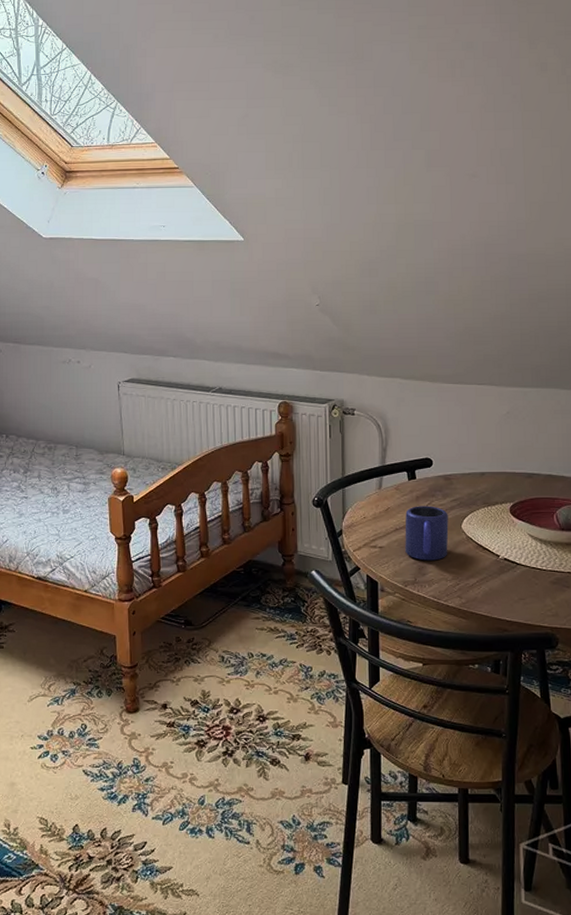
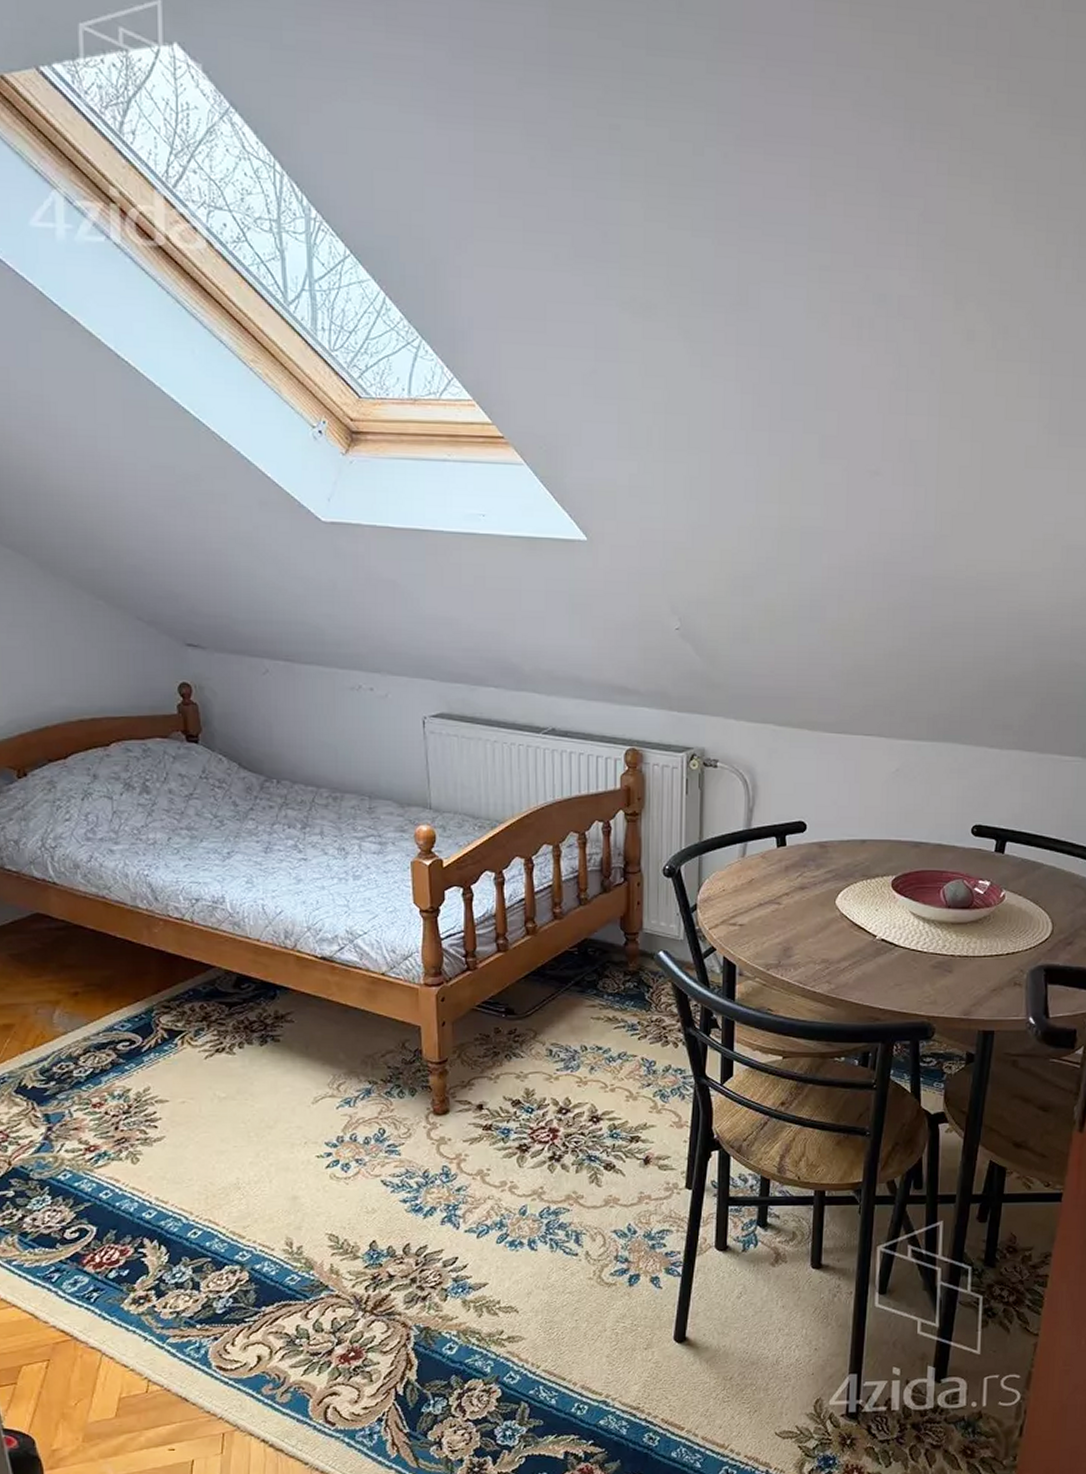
mug: present [405,506,449,561] -> none [769,877,821,941]

